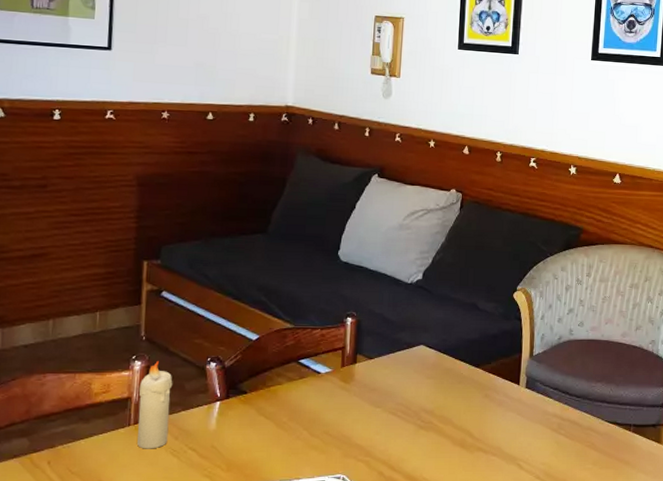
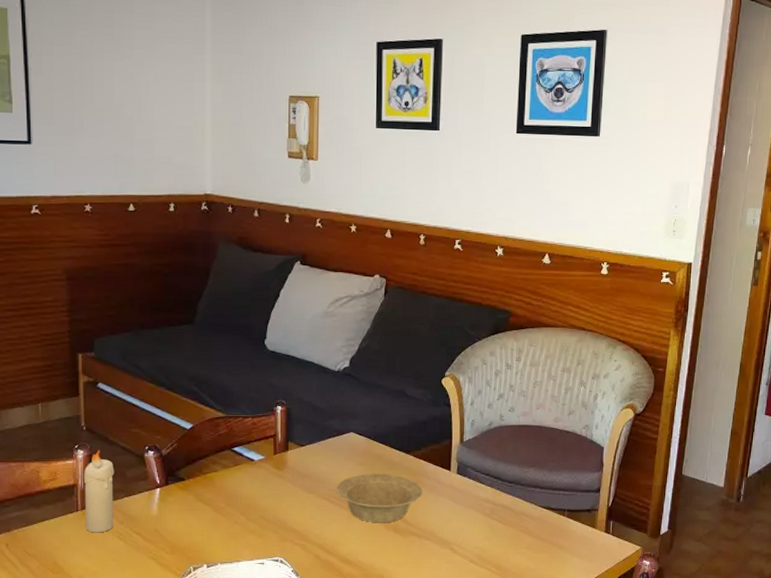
bowl: none [403,387,491,439] -> present [336,473,423,523]

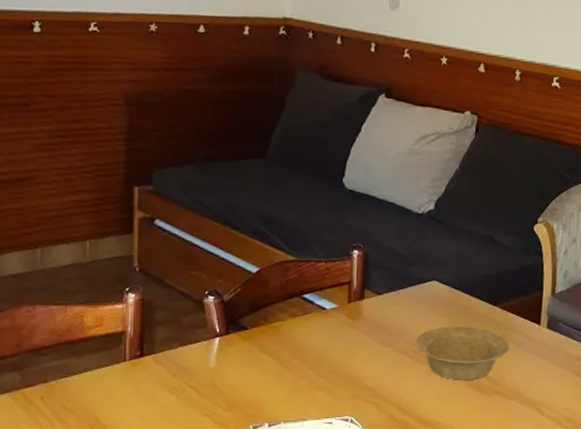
candle: present [83,450,115,533] -> none [133,294,169,386]

